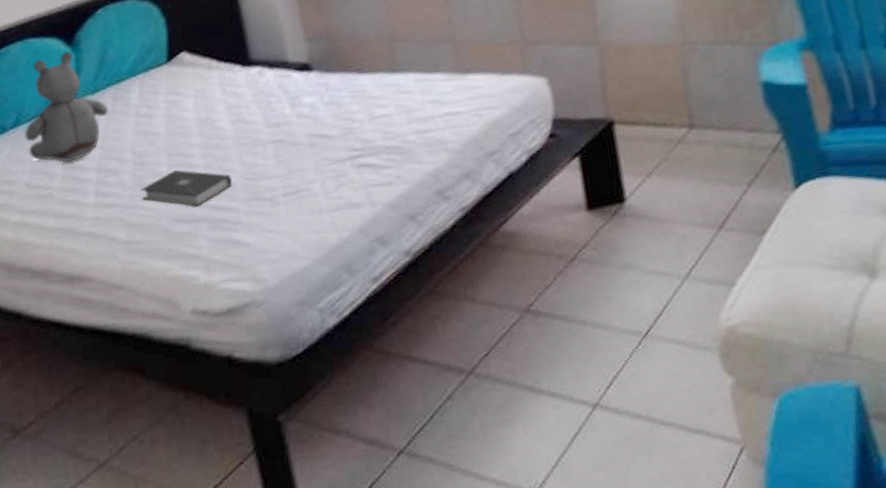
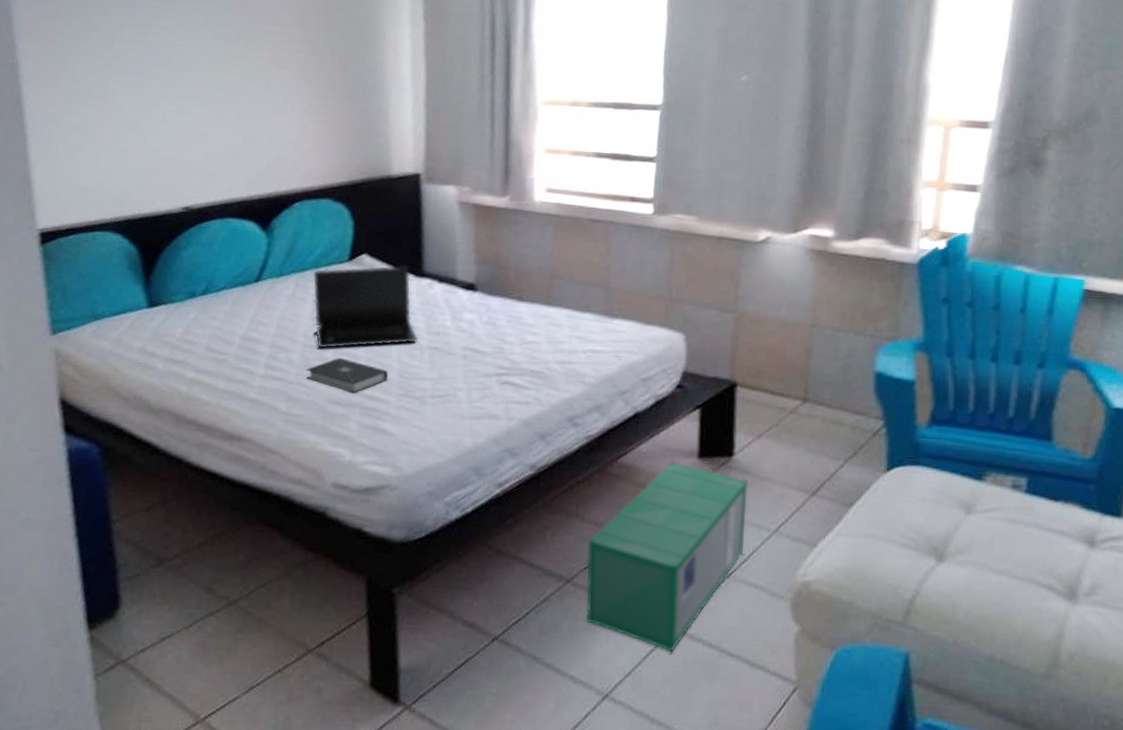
stuffed bear: present [24,51,109,163] -> none [210,235,290,334]
laptop: none [131,57,258,165] -> present [312,265,419,350]
storage bin: none [483,219,656,432] -> present [586,461,748,652]

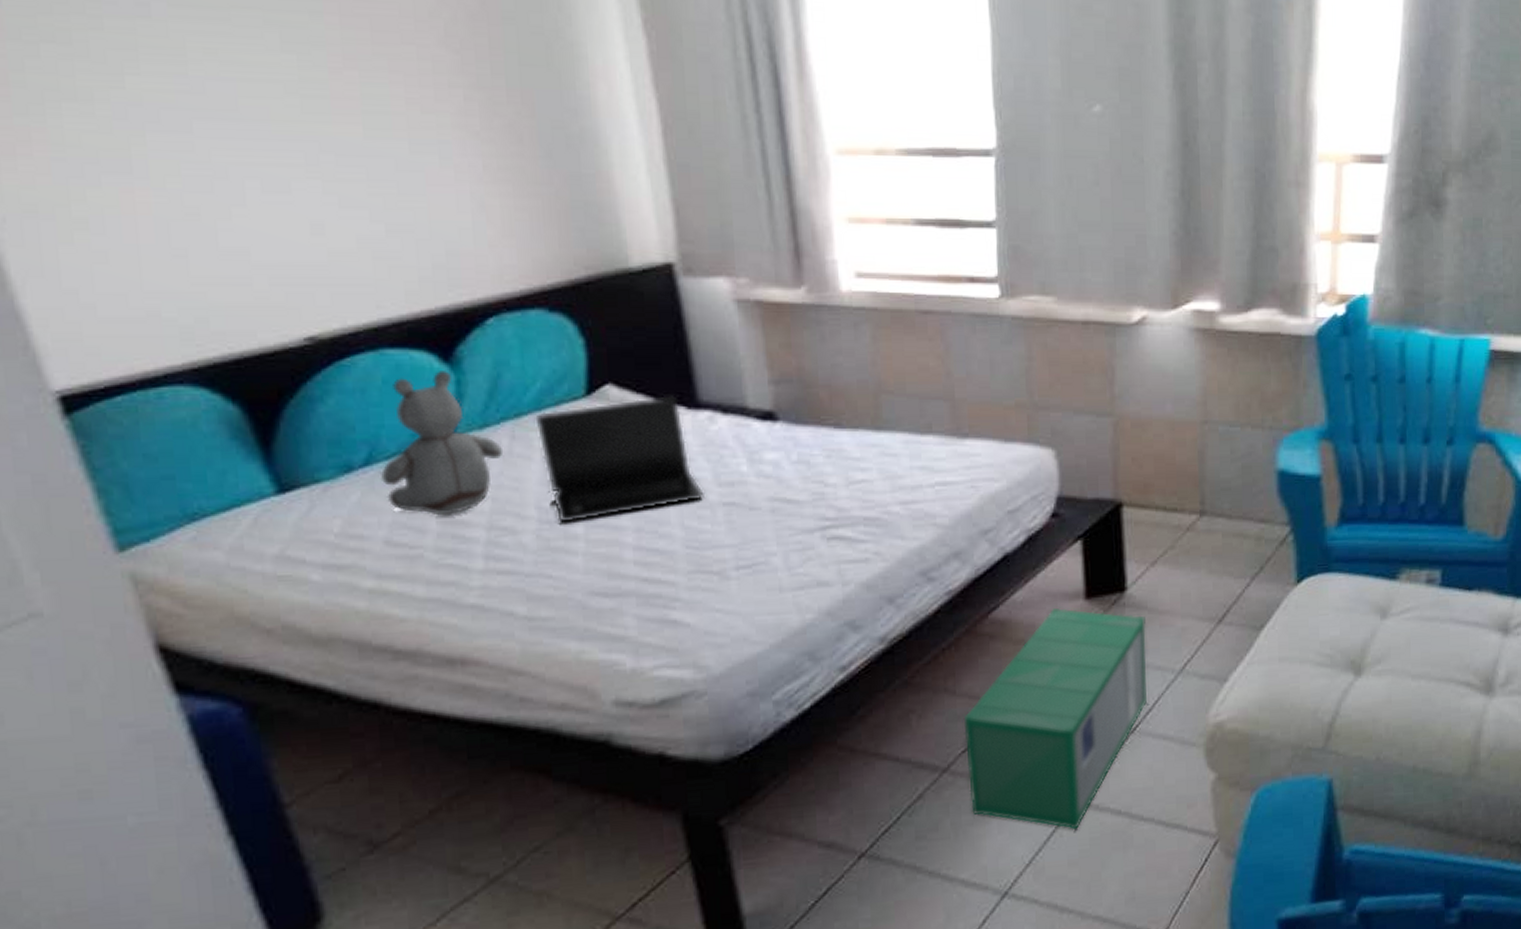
stuffed bear: none [210,235,290,334] -> present [380,371,504,516]
book: present [306,358,388,393] -> none [548,532,670,578]

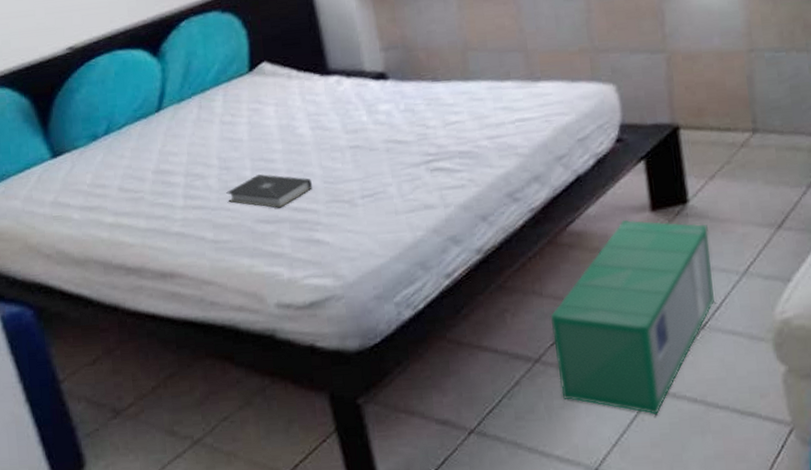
stuffed bear: present [380,371,504,516] -> none [115,62,195,168]
laptop: present [535,396,706,524] -> none [215,66,337,170]
book: none [548,532,670,578] -> present [226,174,312,209]

